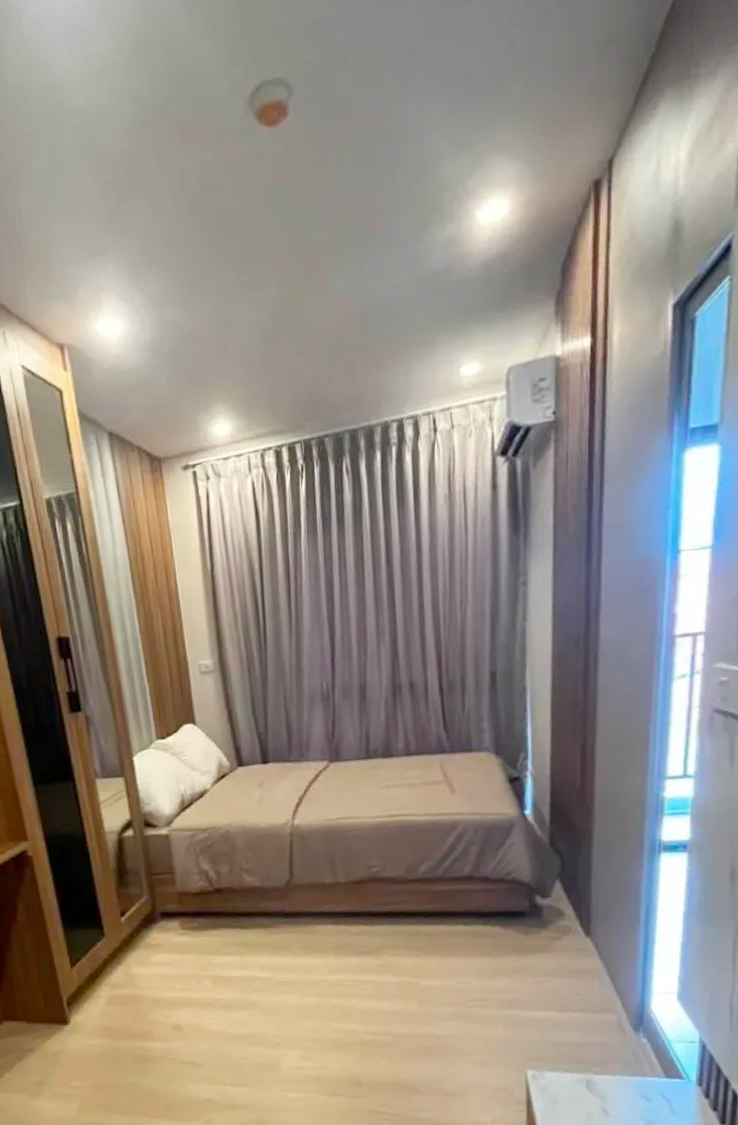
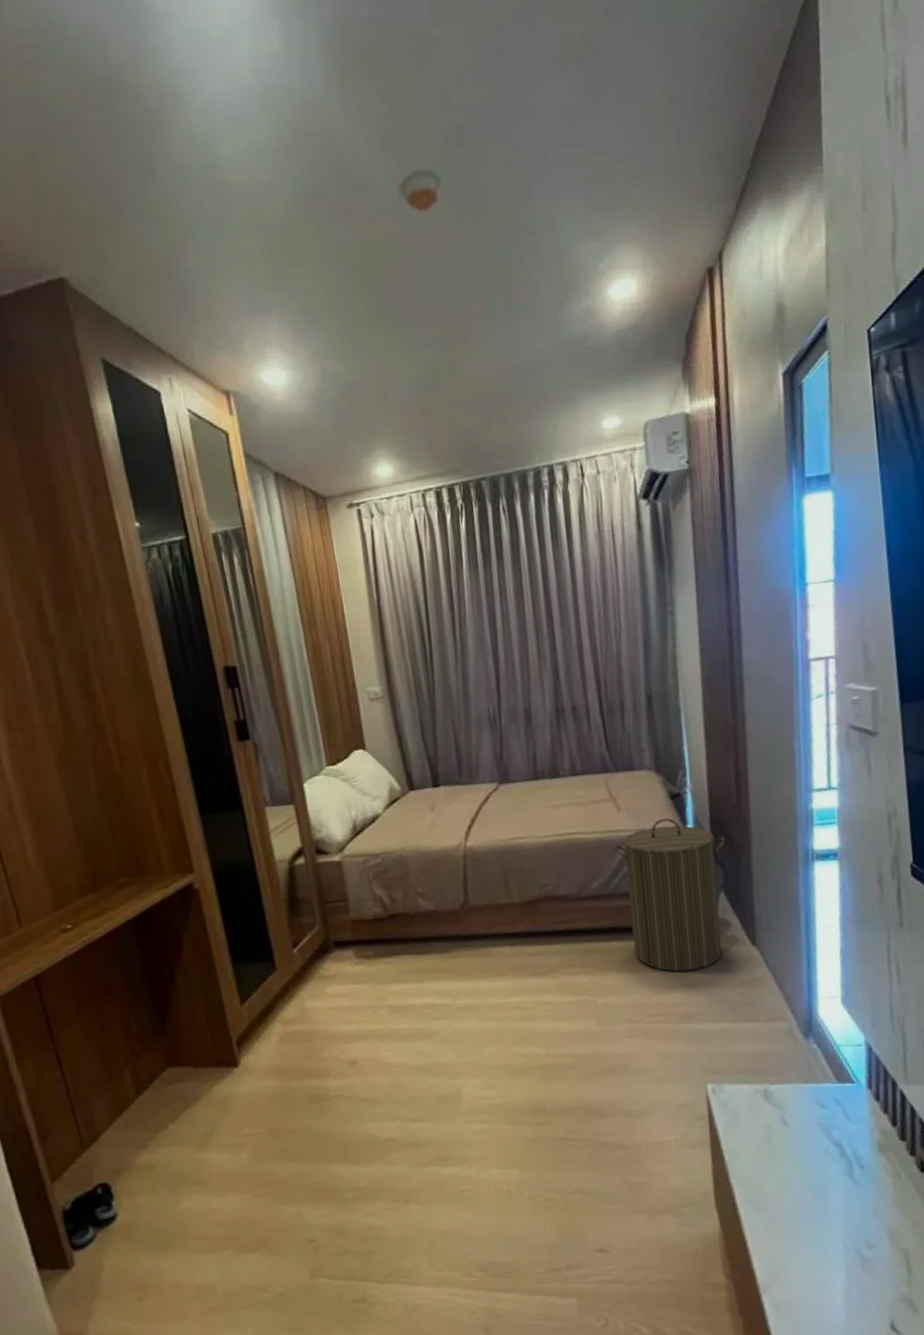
laundry hamper: none [446,802,565,959] -> present [614,818,725,972]

